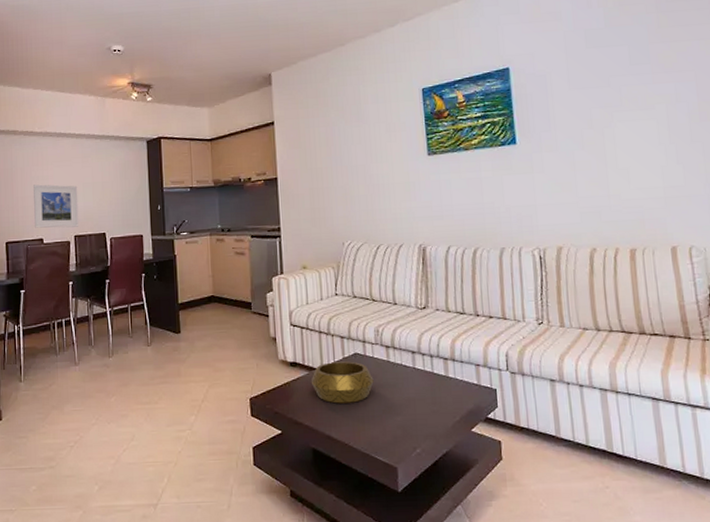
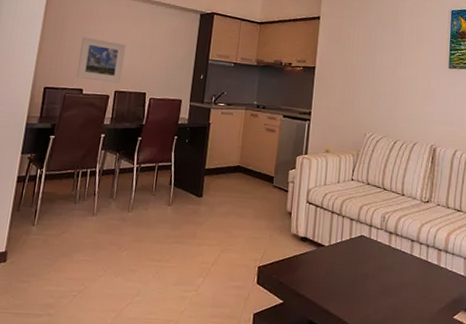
decorative bowl: present [311,361,374,404] -> none [317,241,374,281]

